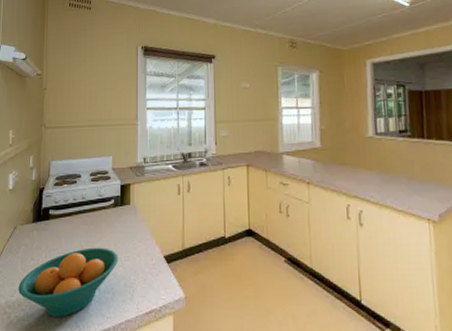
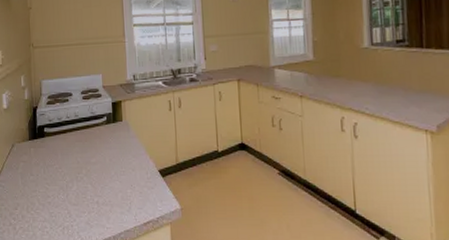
fruit bowl: present [18,247,119,317] -> none [21,163,114,228]

